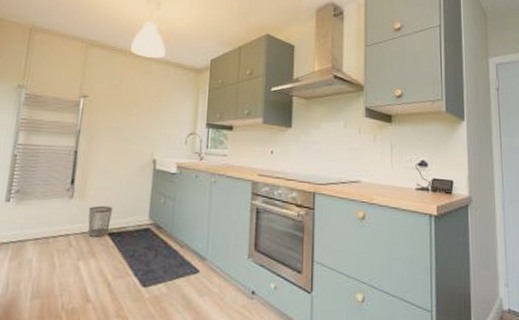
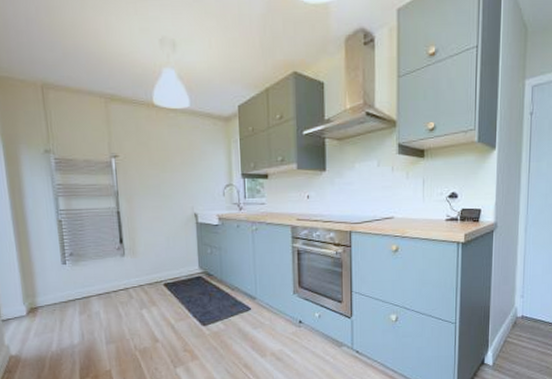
wastebasket: present [88,205,112,237] -> none [141,260,164,288]

